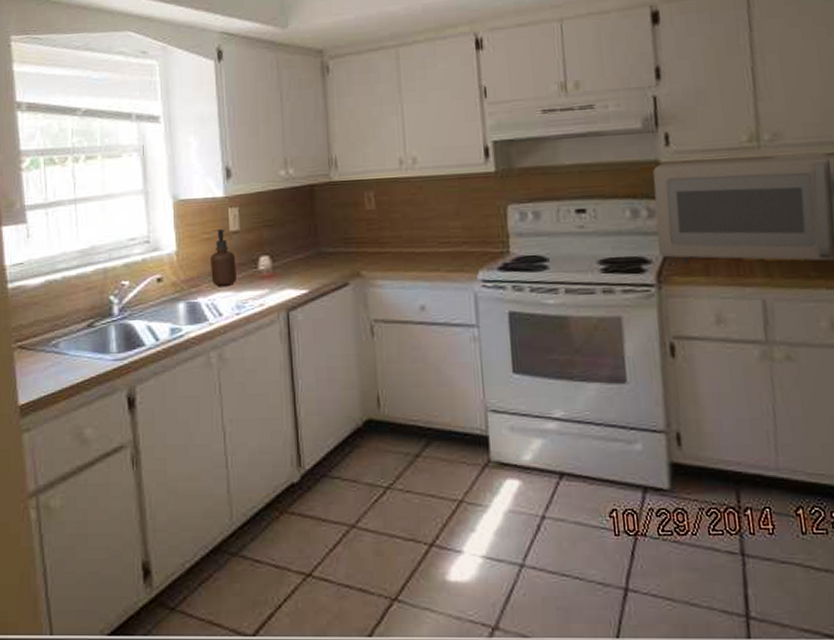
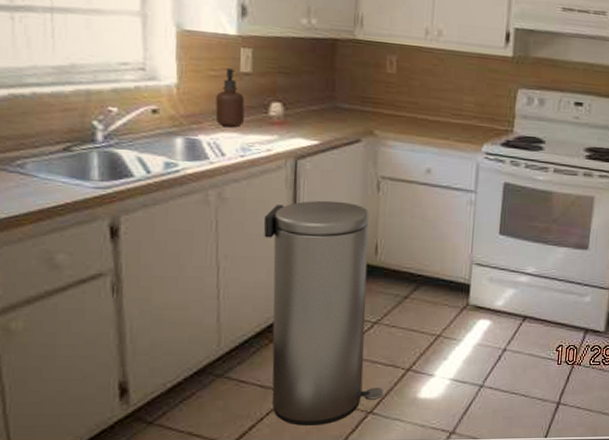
pedal bin: none [262,351,407,615] -> present [263,200,383,426]

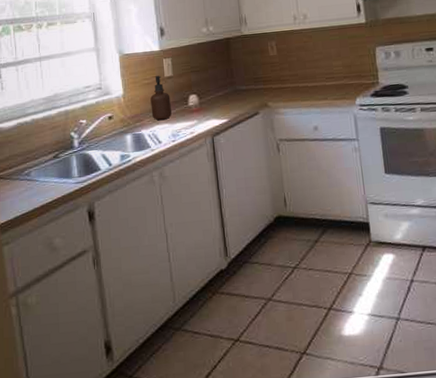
pedal bin: present [263,200,383,426] -> none [195,165,312,371]

